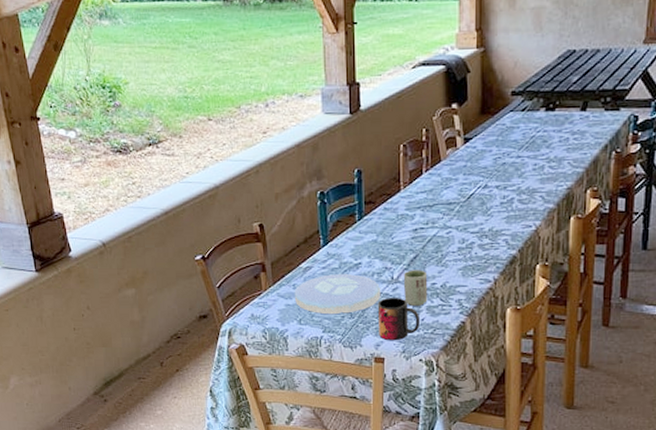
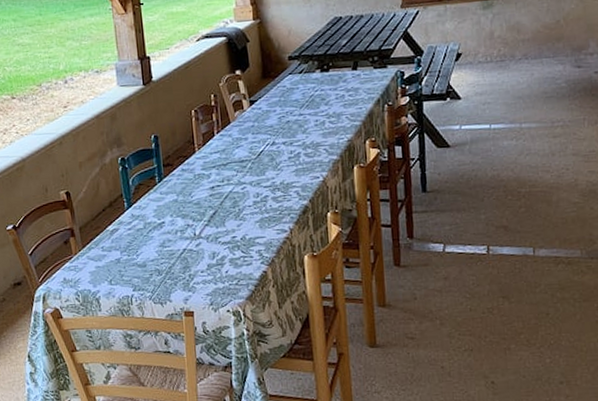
plate: present [294,273,381,315] -> none [103,232,186,274]
mug: present [377,298,421,341] -> none [183,252,225,295]
cup: present [403,270,428,306] -> none [204,224,230,260]

